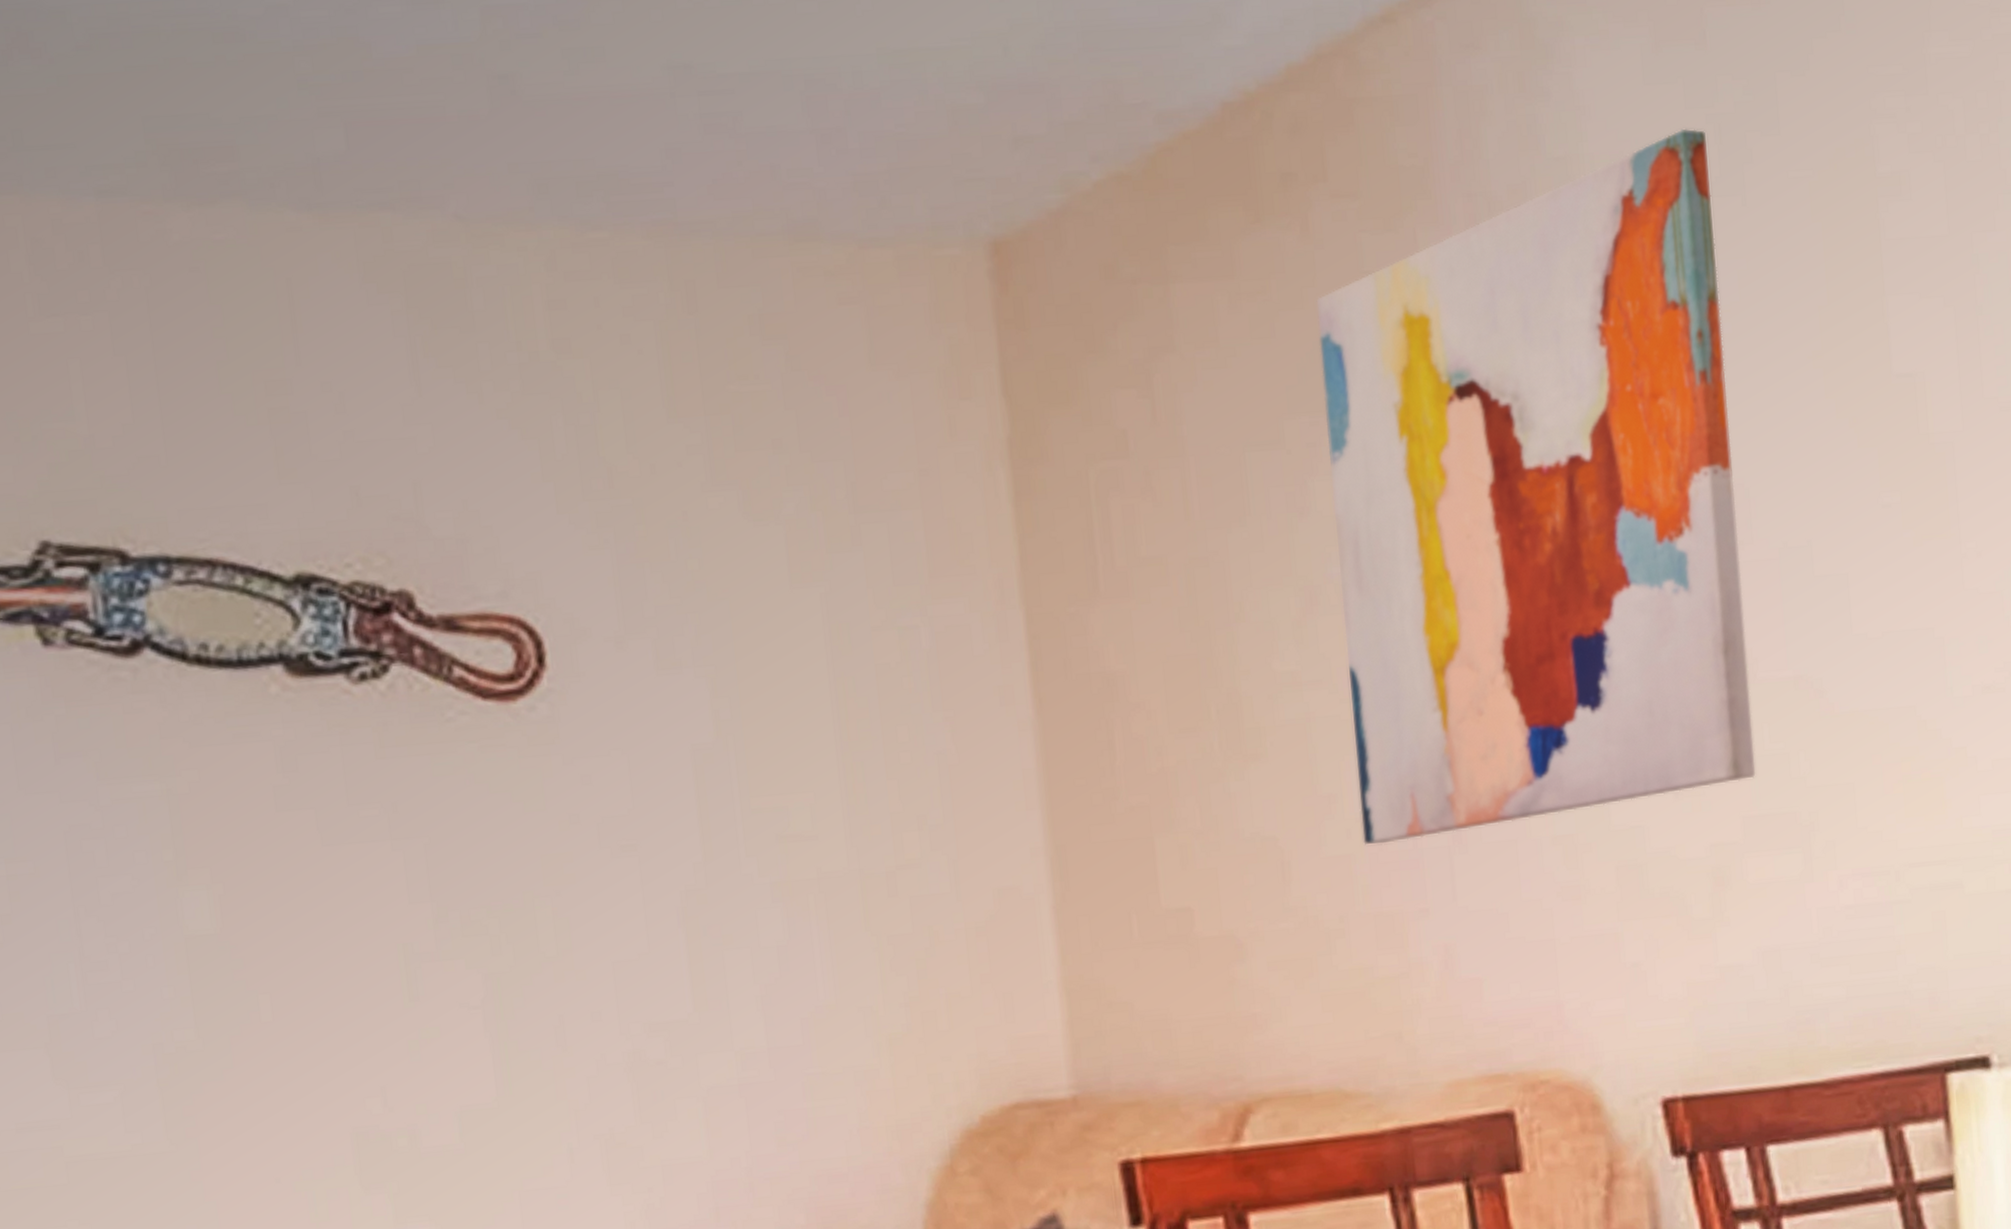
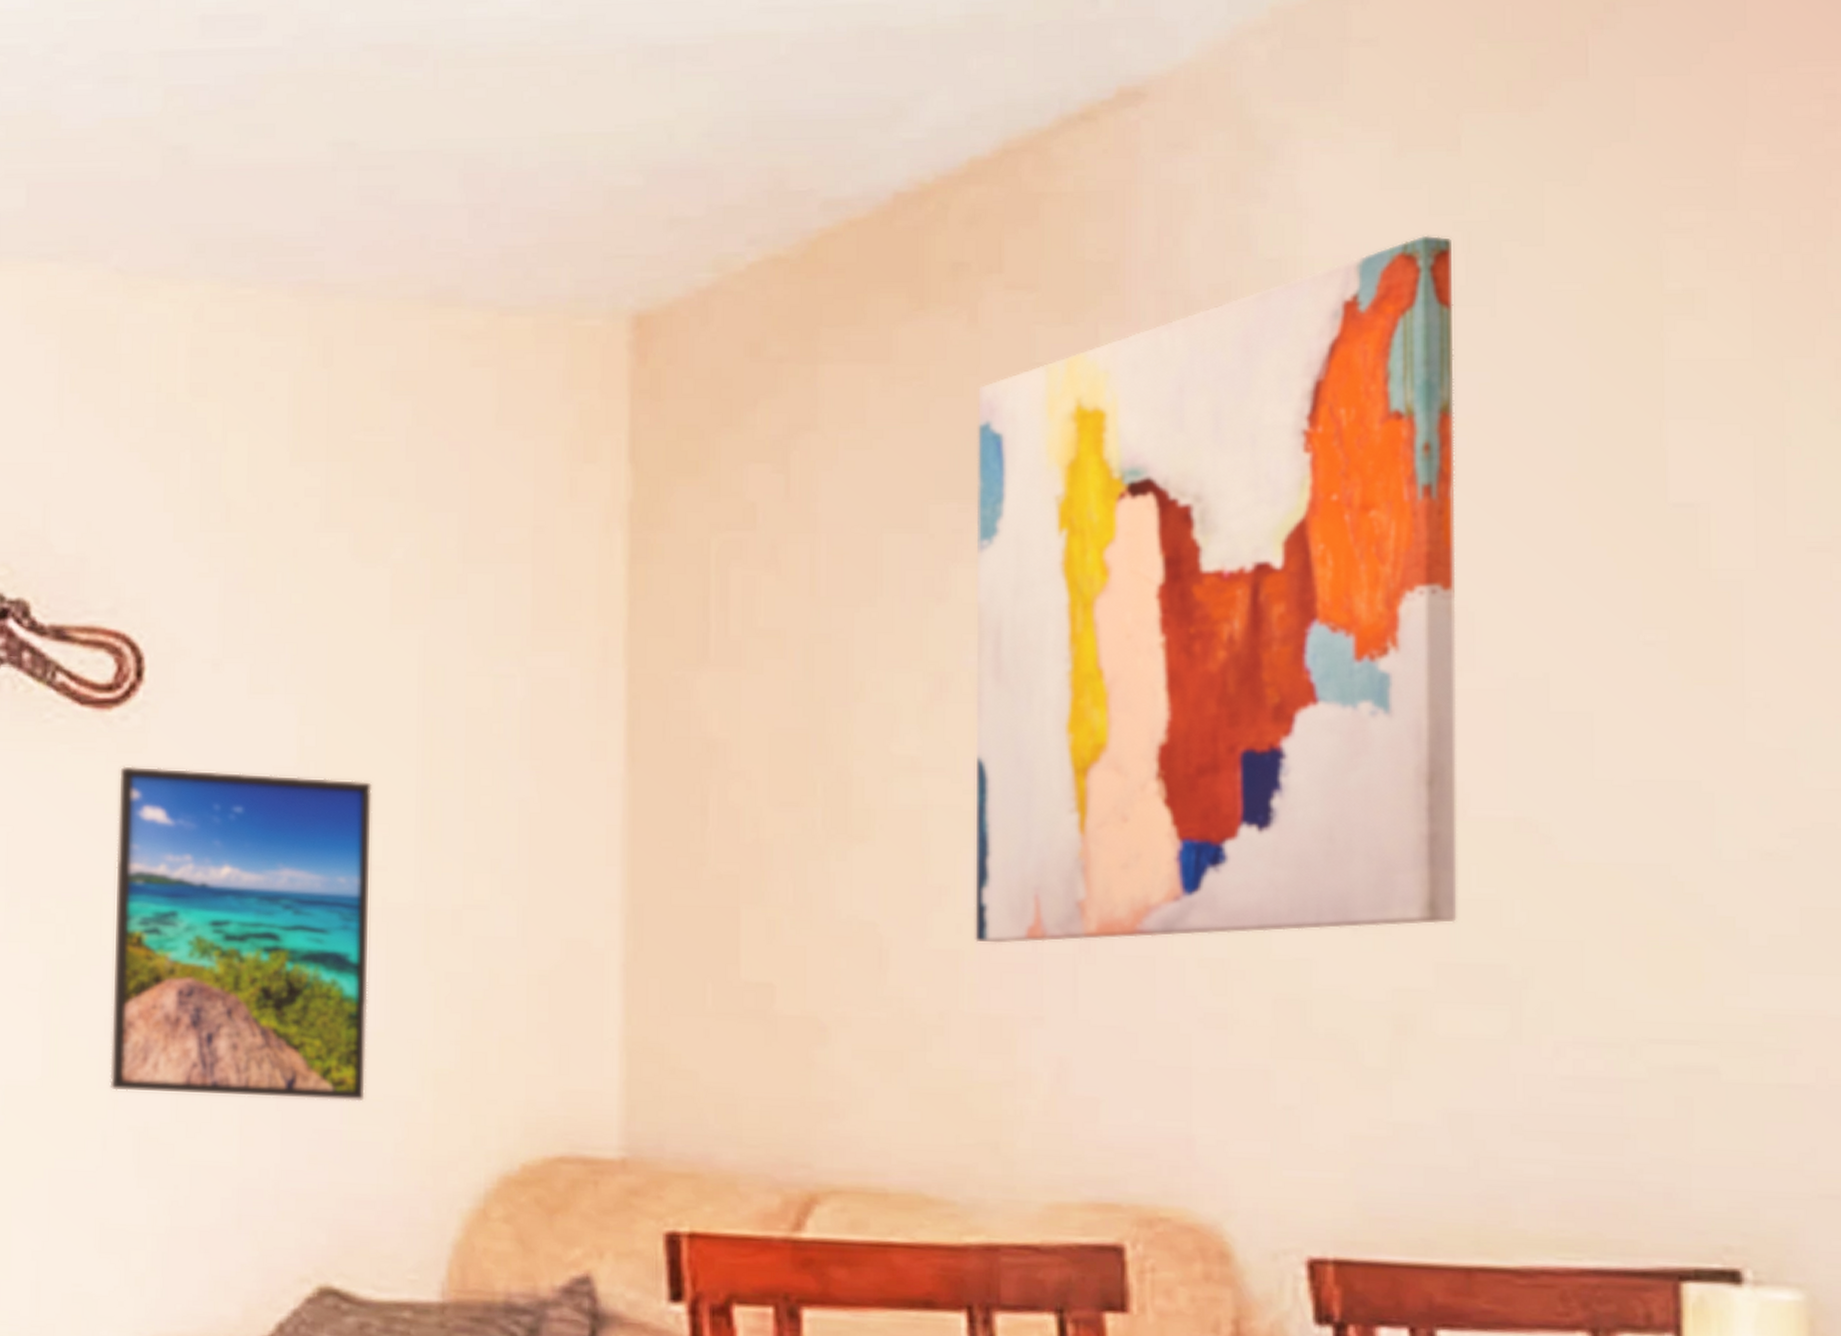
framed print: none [533,749,825,1100] -> present [109,766,373,1102]

